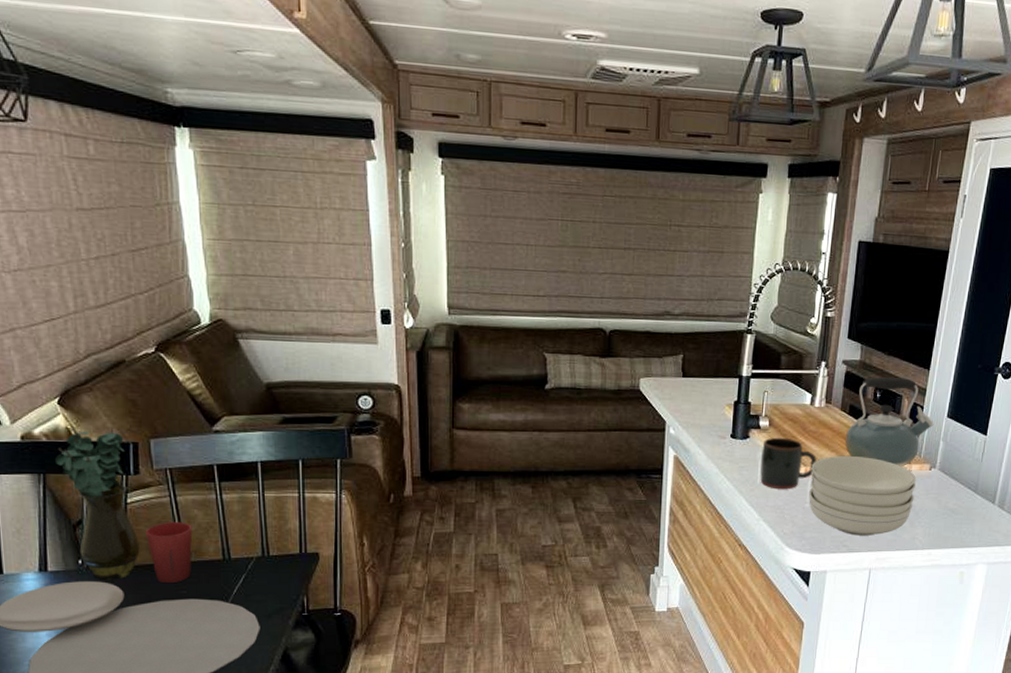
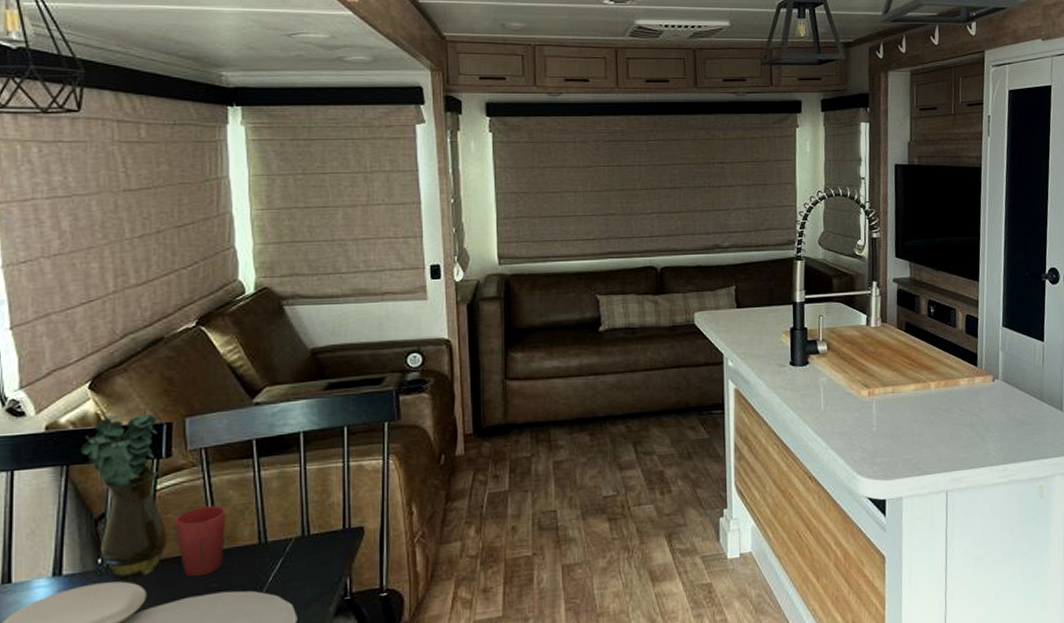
mug: present [760,437,817,490] -> none [822,360,879,415]
bowl: present [809,455,916,536] -> none [874,373,982,457]
kettle: present [844,377,934,466] -> none [904,291,991,380]

